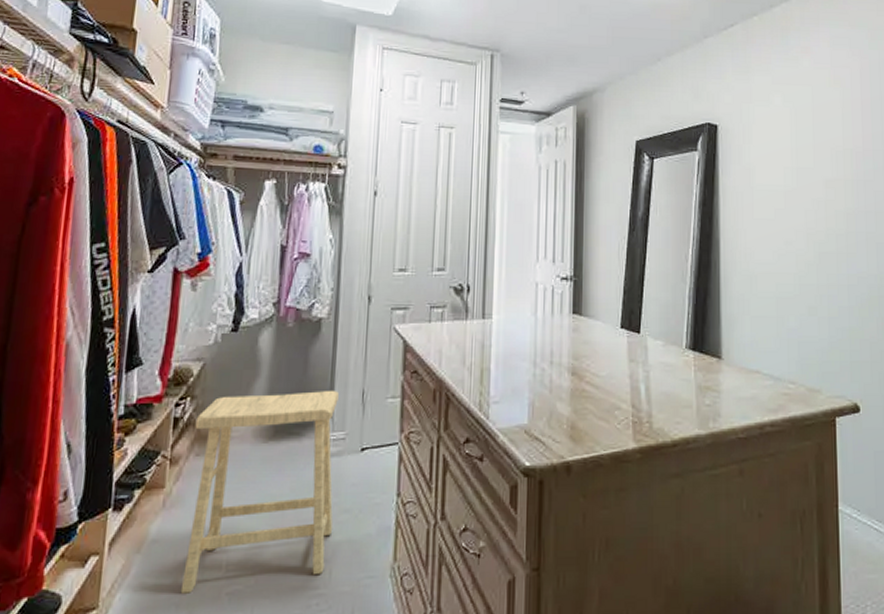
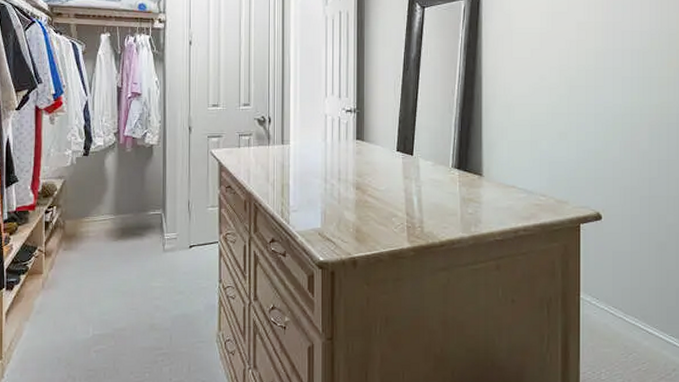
stool: present [180,390,339,594] -> none [60,201,171,350]

